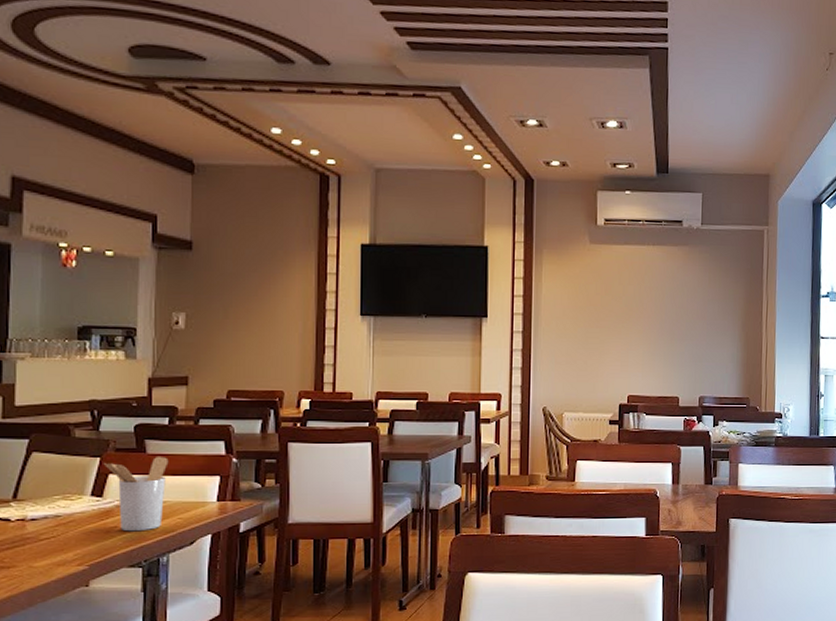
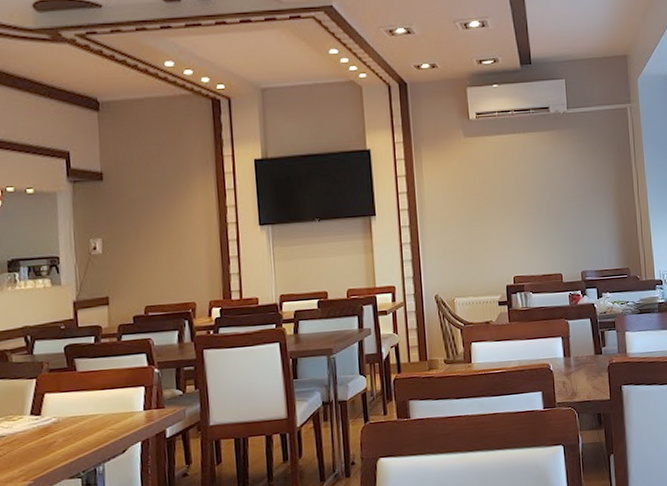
utensil holder: present [103,456,169,532] -> none [39,372,98,446]

